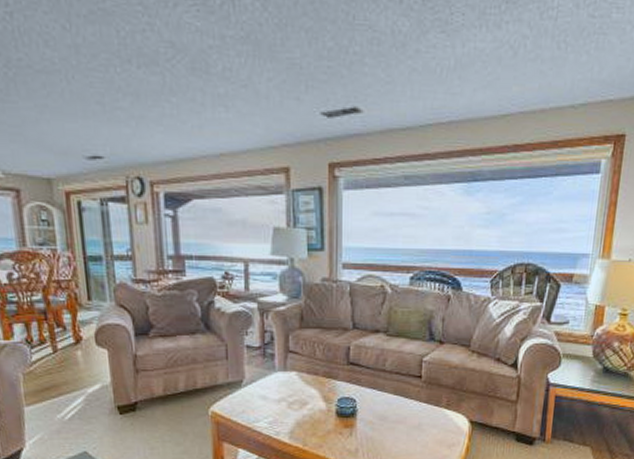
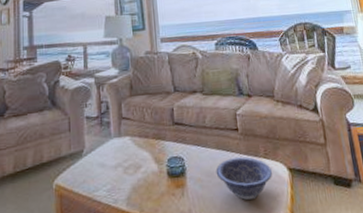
decorative bowl: none [390,405,452,447] -> present [216,157,273,201]

